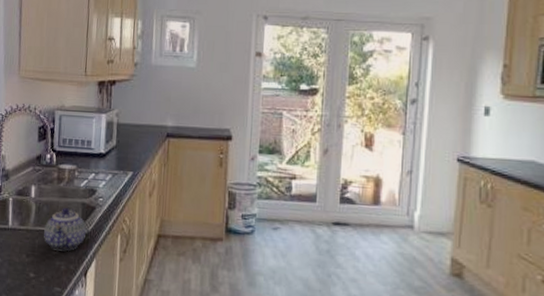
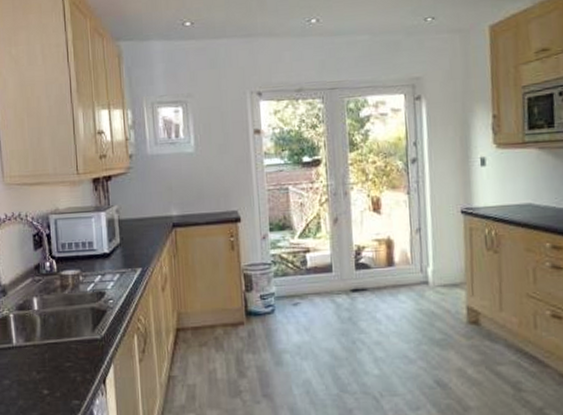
teapot: present [44,208,86,251] -> none [53,315,99,362]

